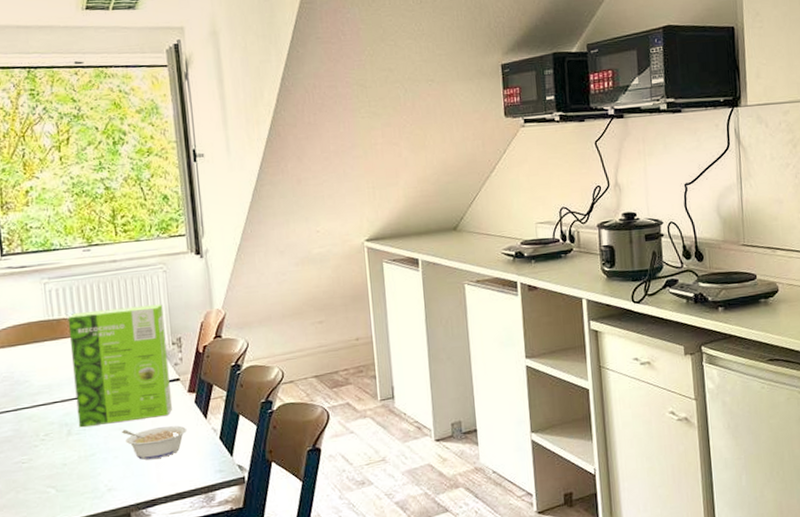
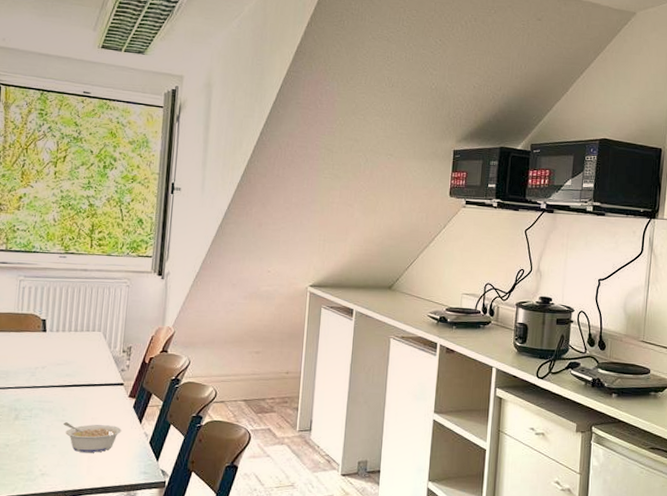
cake mix box: present [67,304,172,427] -> none [26,310,121,416]

